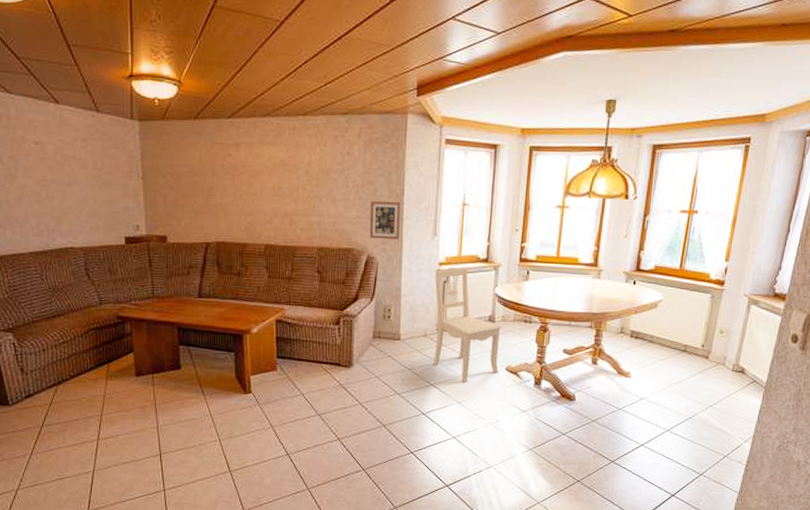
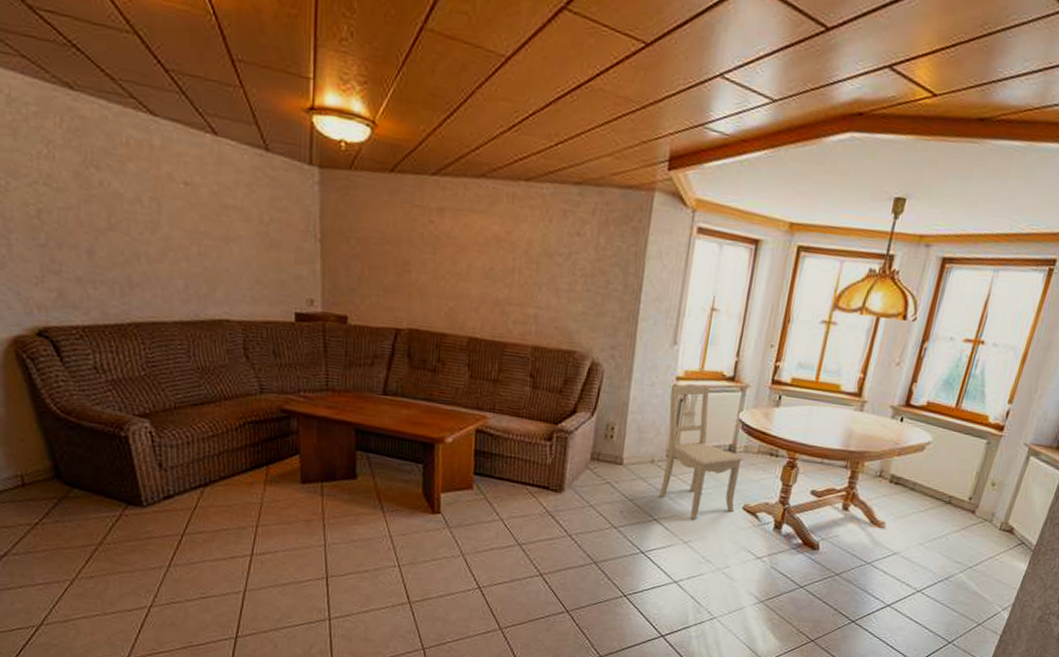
picture frame: present [370,201,401,239] -> none [596,295,638,345]

